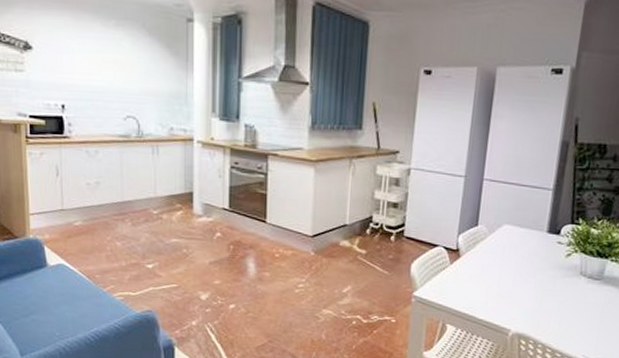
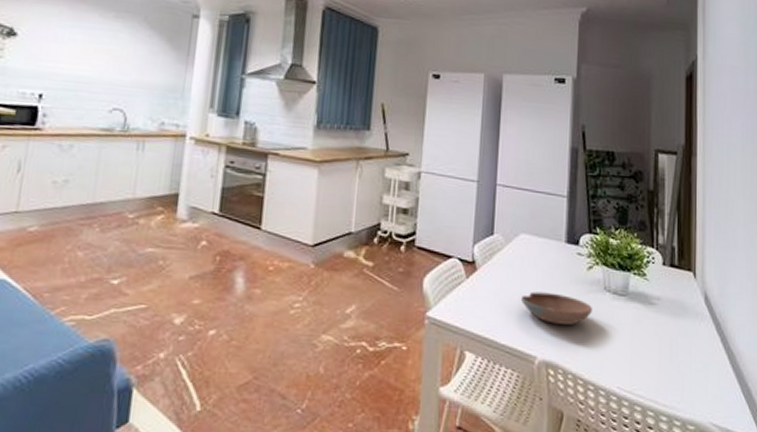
bowl: none [499,276,567,304] -> present [520,291,592,325]

